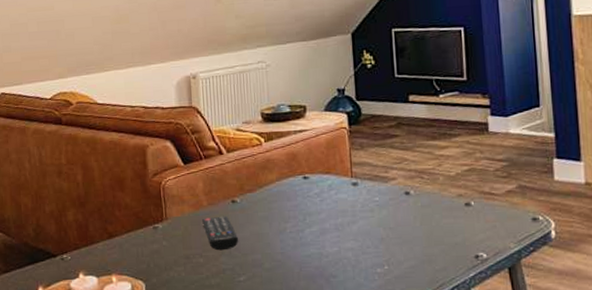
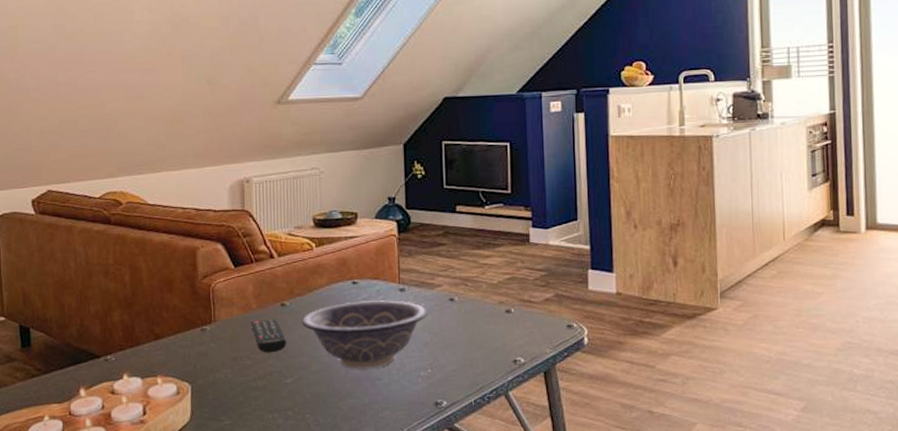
decorative bowl: none [252,195,383,267] -> present [301,300,428,370]

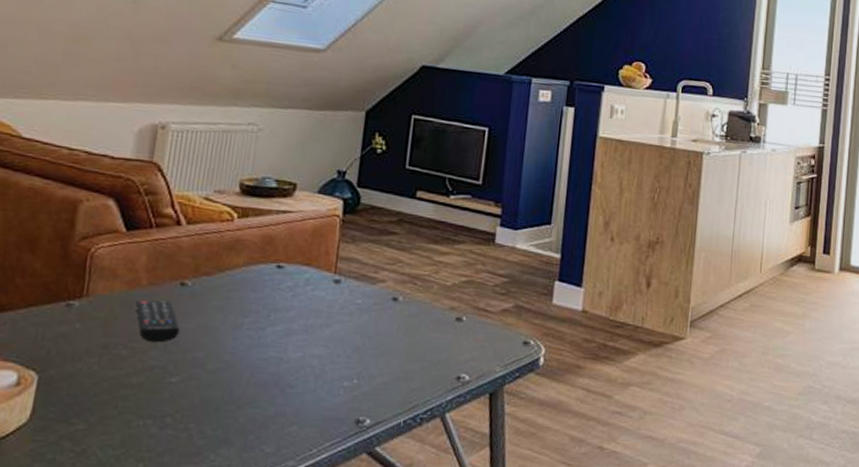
decorative bowl: present [301,300,428,370] -> none [203,289,365,374]

